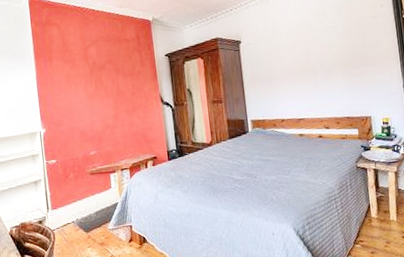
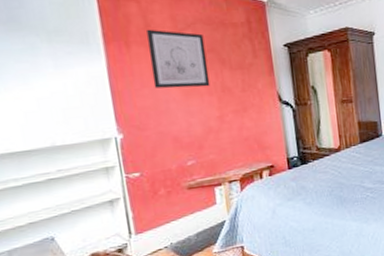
wall art: none [64,46,108,93] -> present [147,29,210,89]

